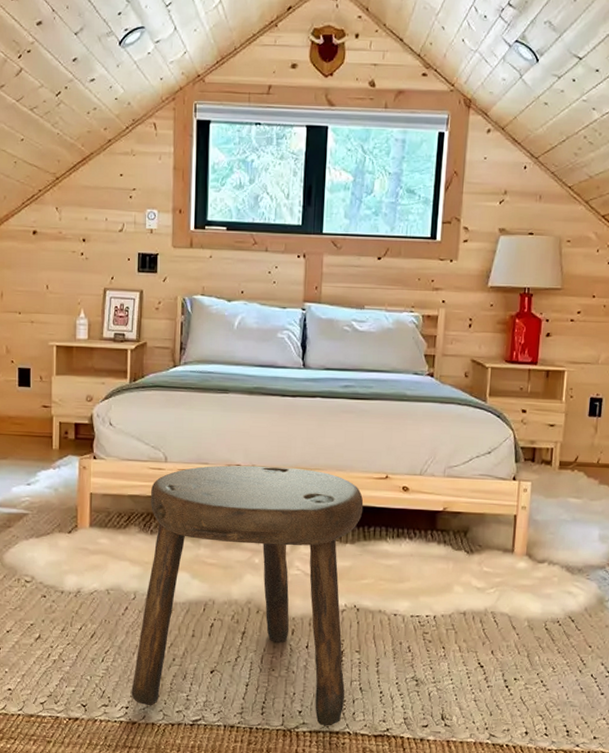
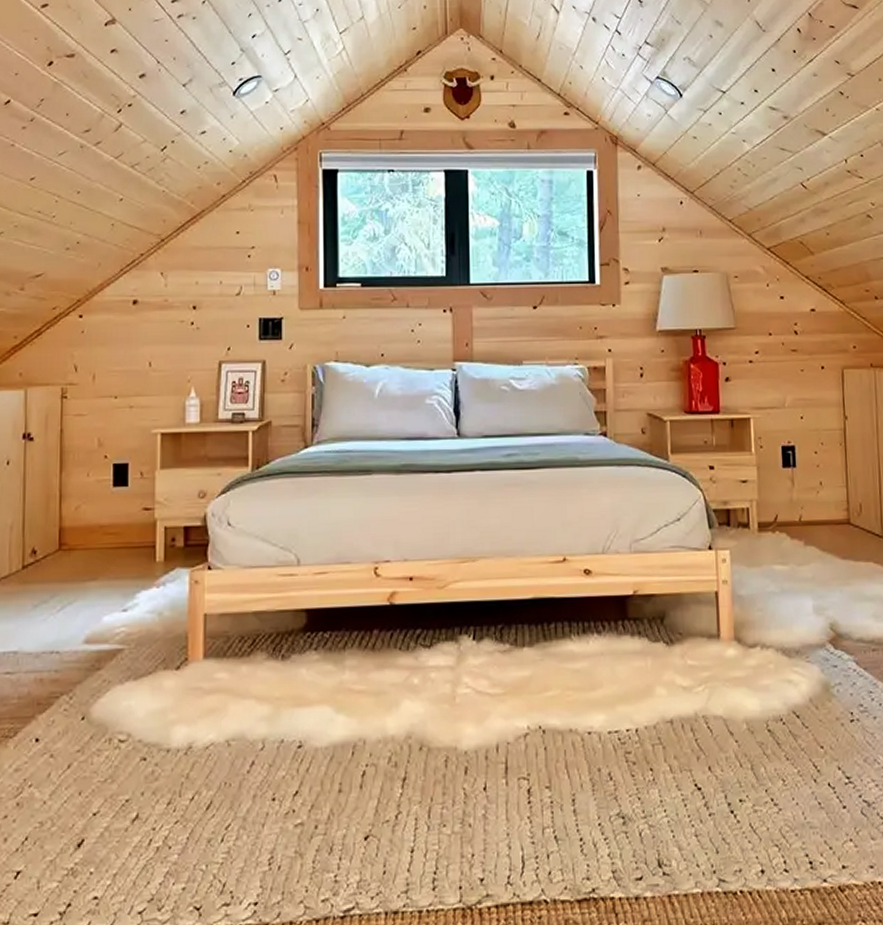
stool: present [131,465,364,726] -> none [261,558,540,898]

